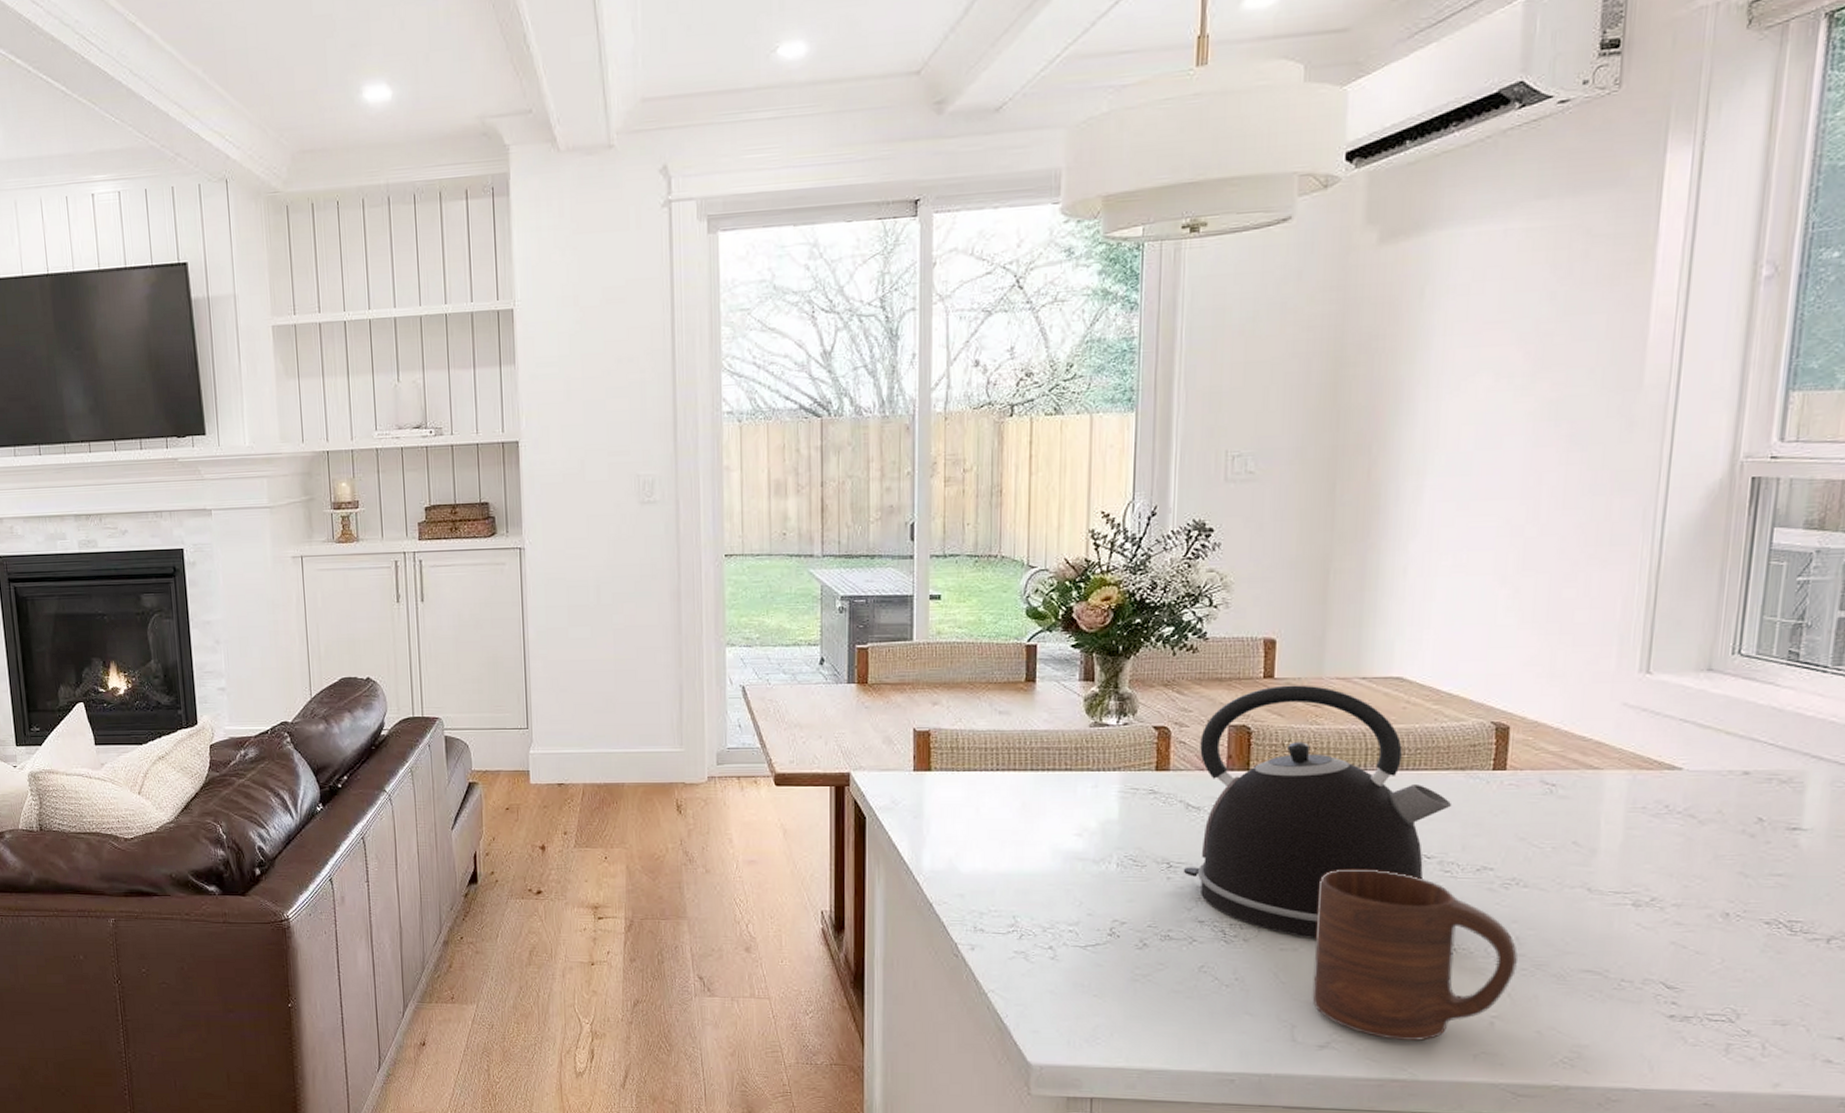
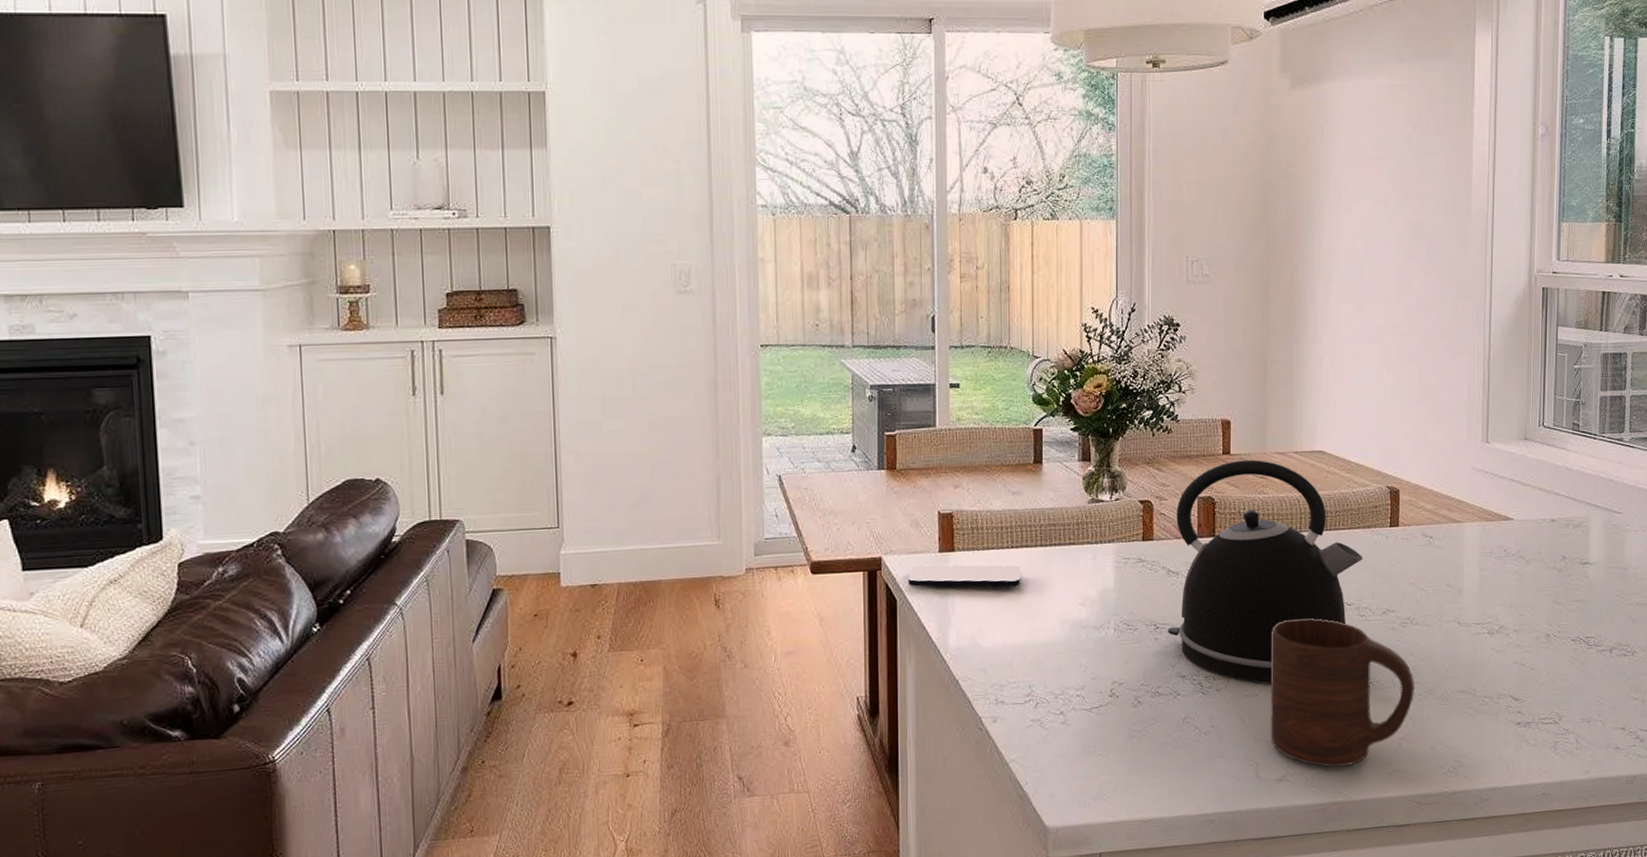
smartphone: none [878,783,1008,813] -> present [907,564,1022,588]

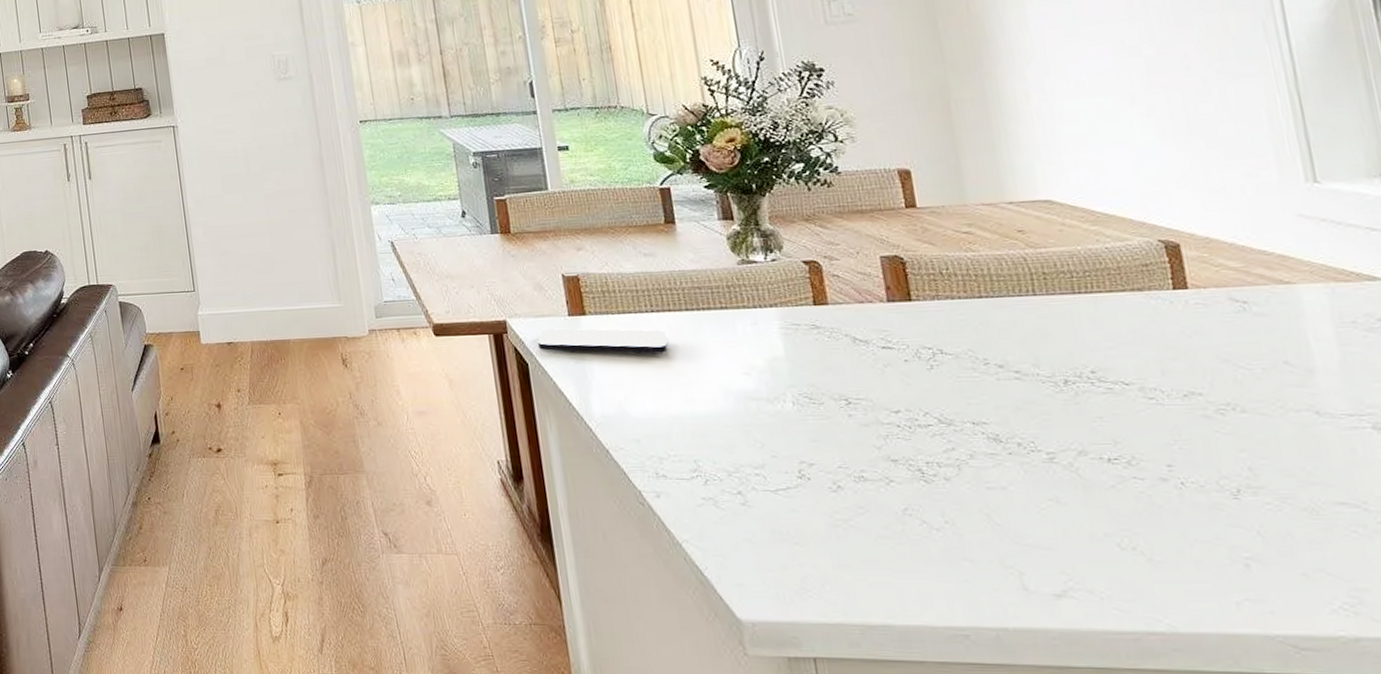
kettle: present [1167,459,1363,684] -> none [853,212,1139,476]
cup: present [1270,618,1414,768] -> none [1013,398,1259,587]

